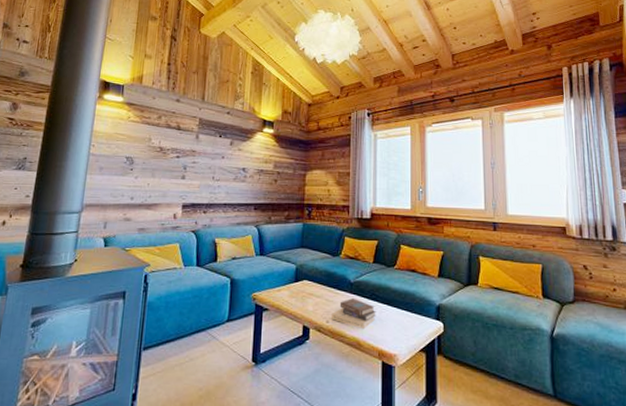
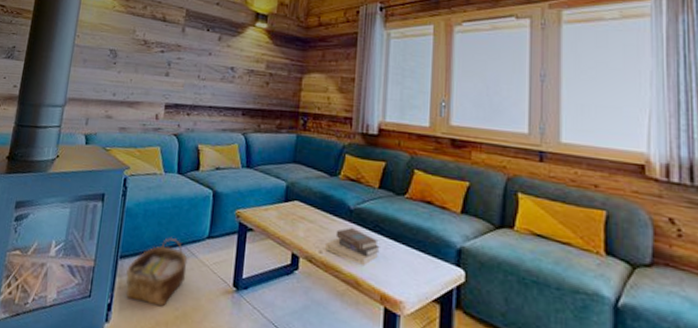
woven basket: none [149,324,209,389] -> present [125,237,188,307]

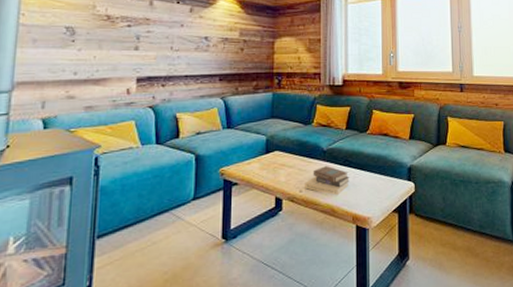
woven basket: present [125,237,188,307] -> none [106,206,174,275]

